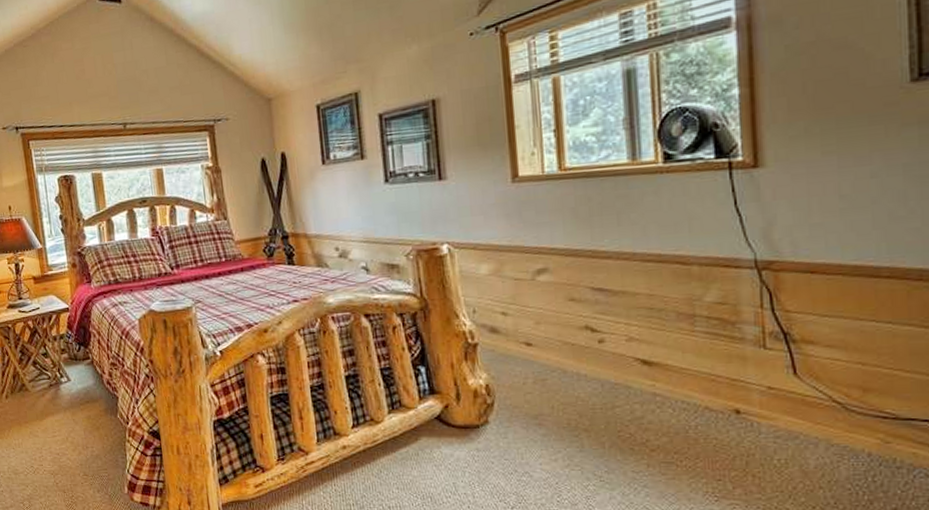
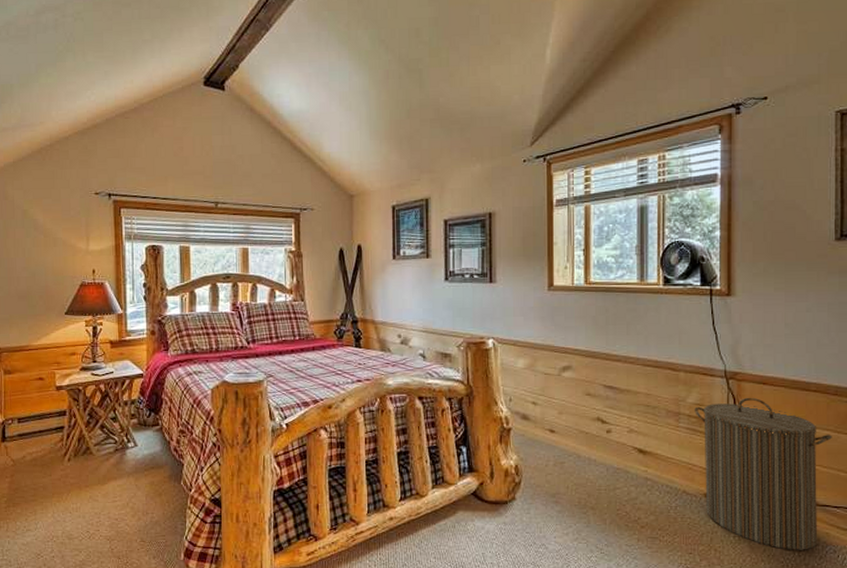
laundry hamper: none [715,290,917,475] -> present [694,397,832,550]

